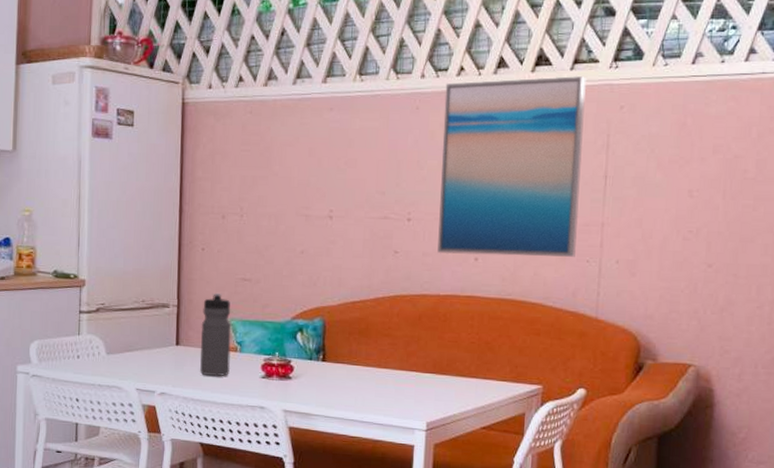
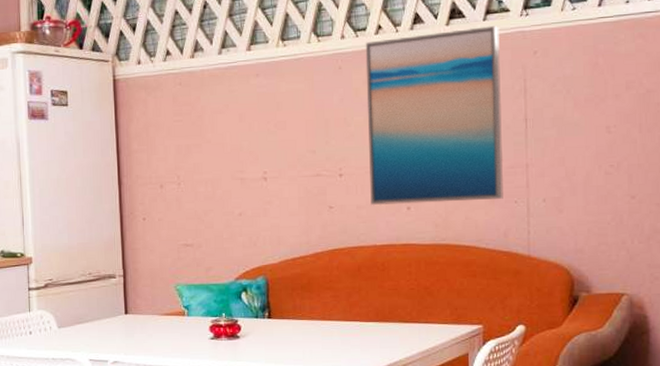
water bottle: present [200,292,232,376] -> none [148,260,180,341]

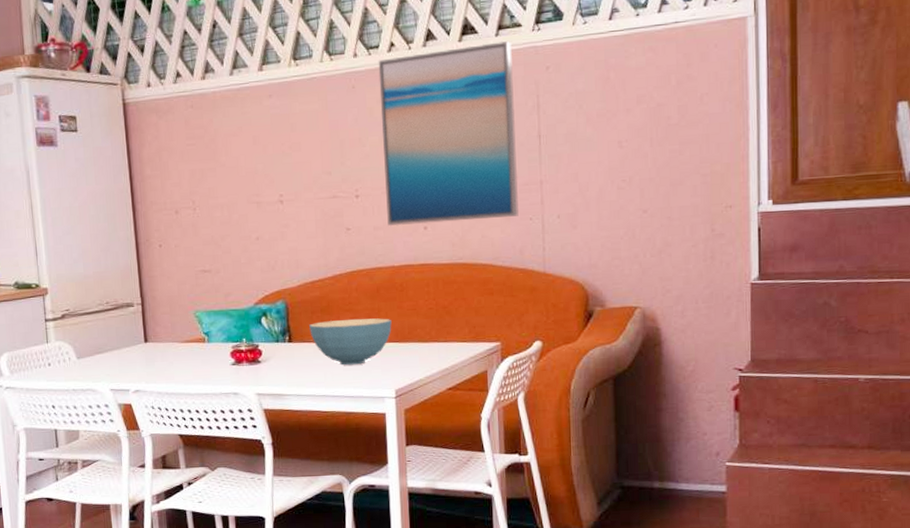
cereal bowl: none [289,296,372,343] -> present [309,318,392,366]

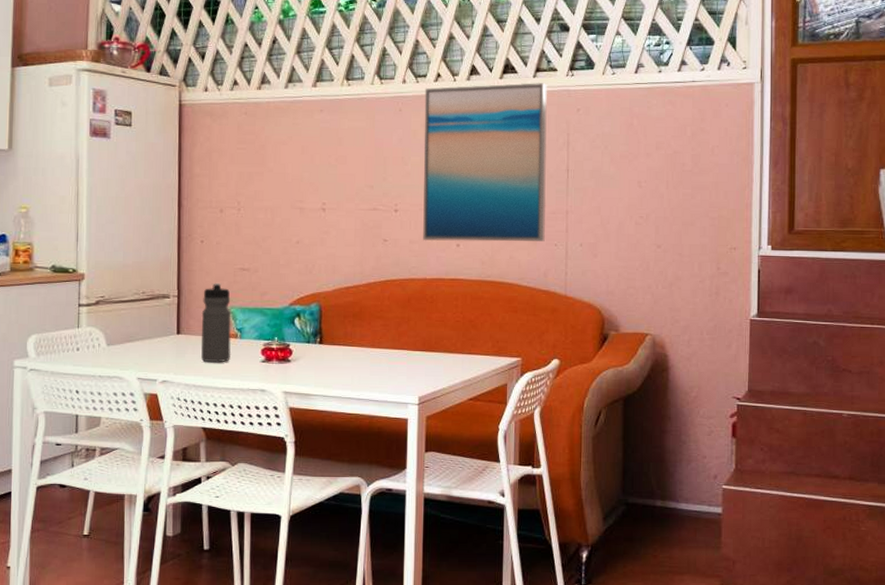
water bottle: none [166,287,201,368] -> present [201,282,232,362]
cereal bowl: present [309,318,392,366] -> none [341,325,420,370]

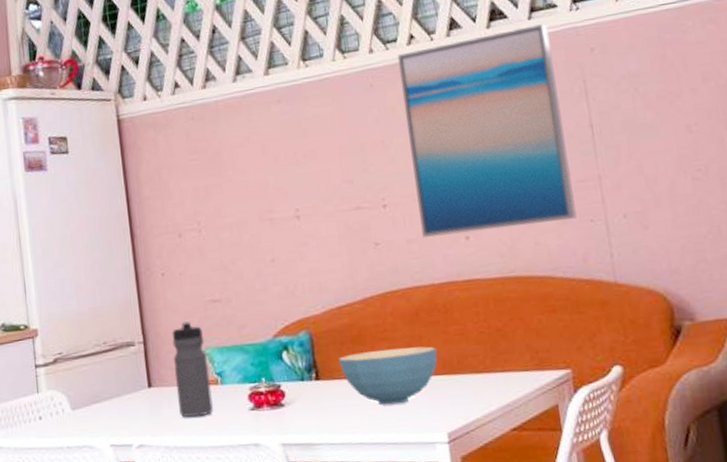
cereal bowl: none [341,325,420,370] -> present [339,346,437,406]

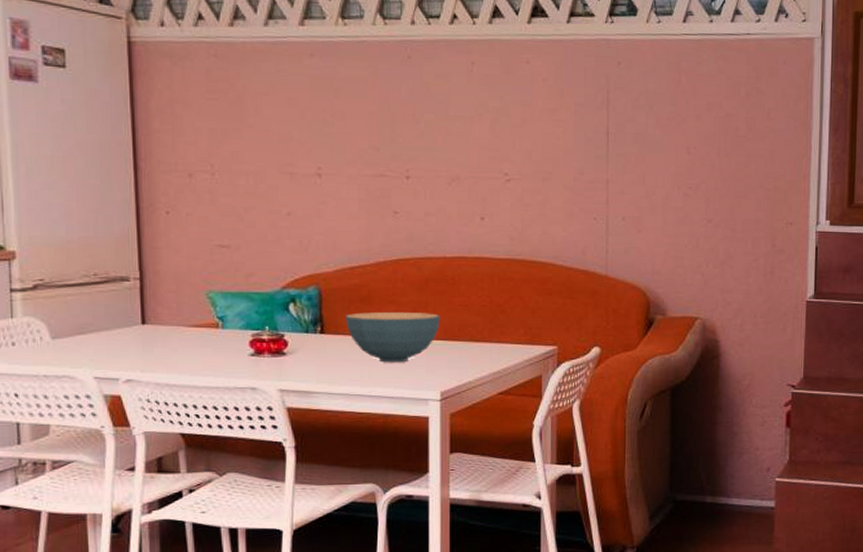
water bottle: present [171,320,214,417] -> none [171,262,212,356]
wall art: present [397,24,577,239] -> none [438,29,583,215]

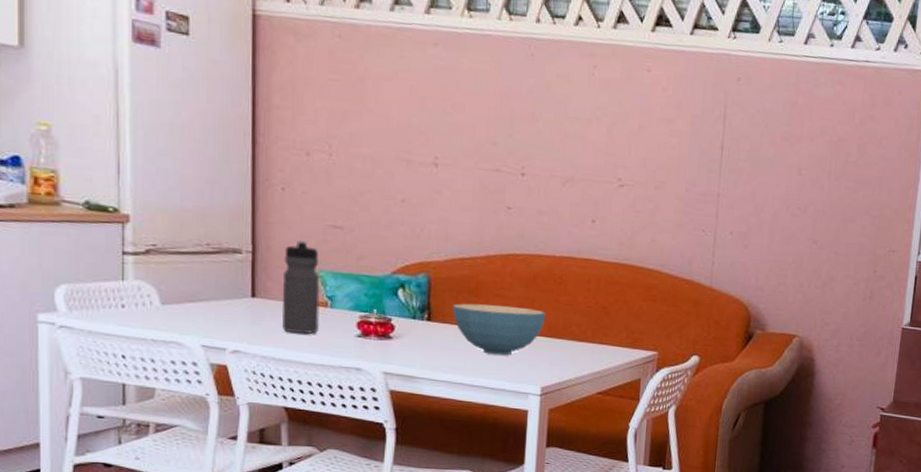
water bottle: none [171,262,212,356] -> present [282,239,320,334]

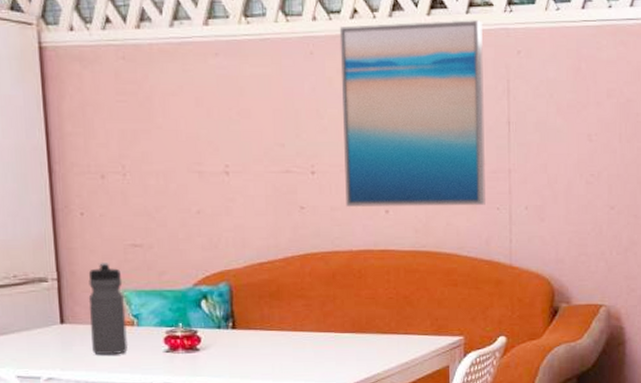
cereal bowl: present [453,303,546,356] -> none [256,305,348,356]
wall art: none [553,32,706,226] -> present [339,20,486,208]

